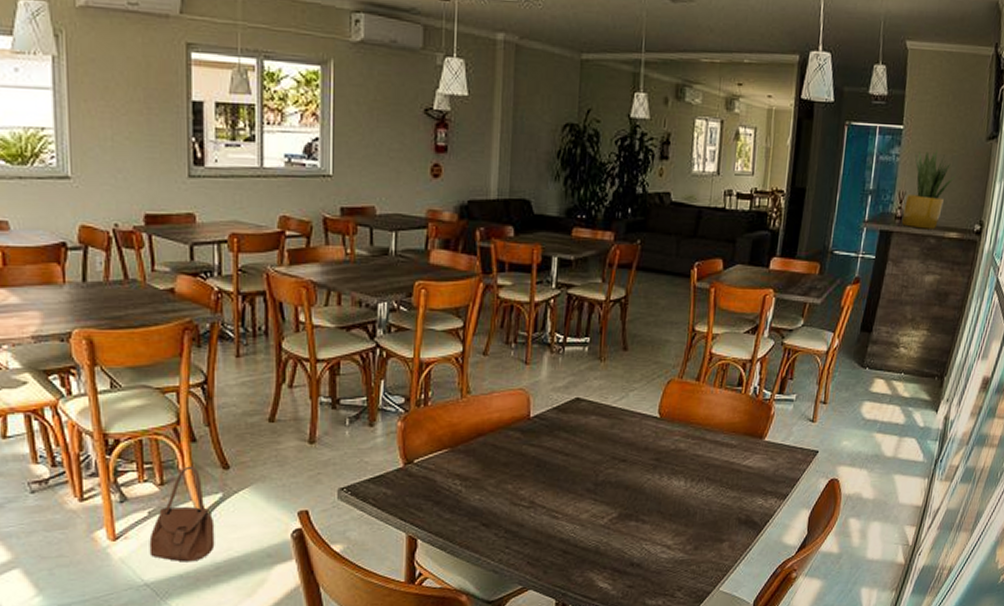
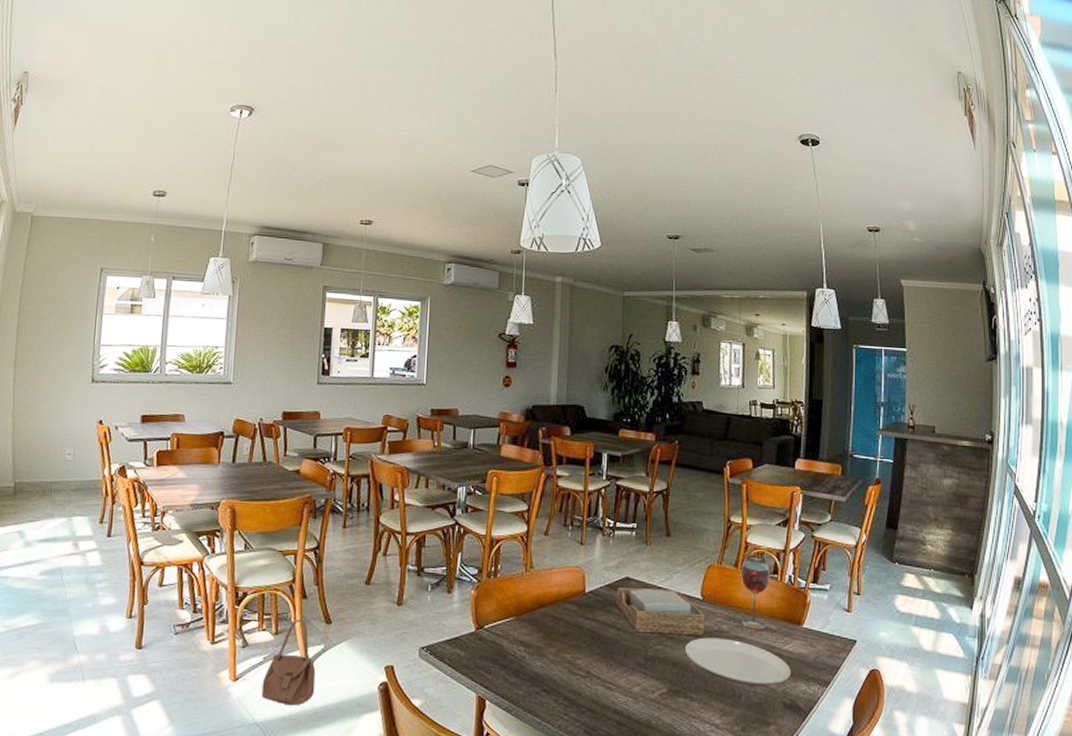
napkin holder: none [565,409,662,457] -> present [616,588,705,636]
plate: none [639,457,750,504] -> present [685,637,792,686]
wineglass: none [700,367,735,446] -> present [741,555,771,630]
planter: present [901,149,956,229] -> none [914,369,961,438]

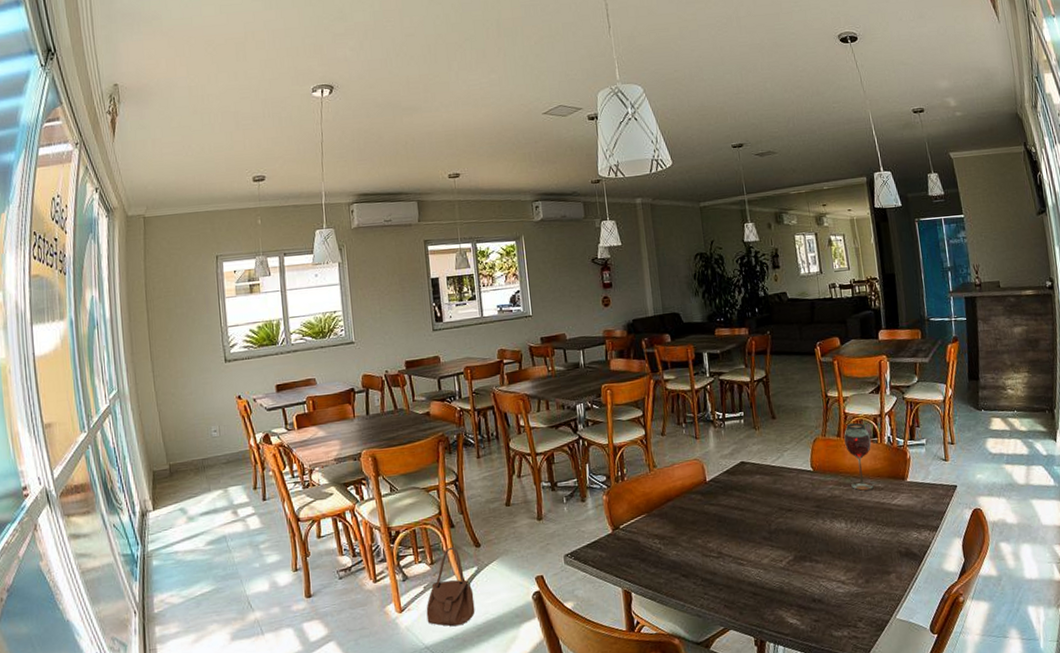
napkin holder: present [616,588,705,636] -> none [734,466,820,510]
plate: present [685,637,792,686] -> none [804,502,903,542]

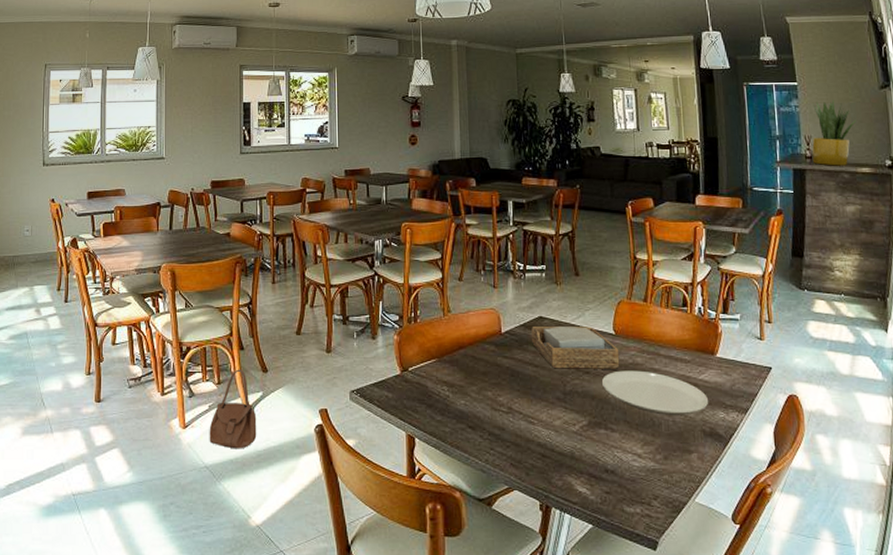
napkin holder: none [734,466,820,510] -> present [532,327,620,369]
plate: none [804,502,903,542] -> present [602,370,709,415]
wineglass: present [844,423,874,491] -> none [651,289,681,361]
planter: none [979,228,1019,292] -> present [811,99,857,166]

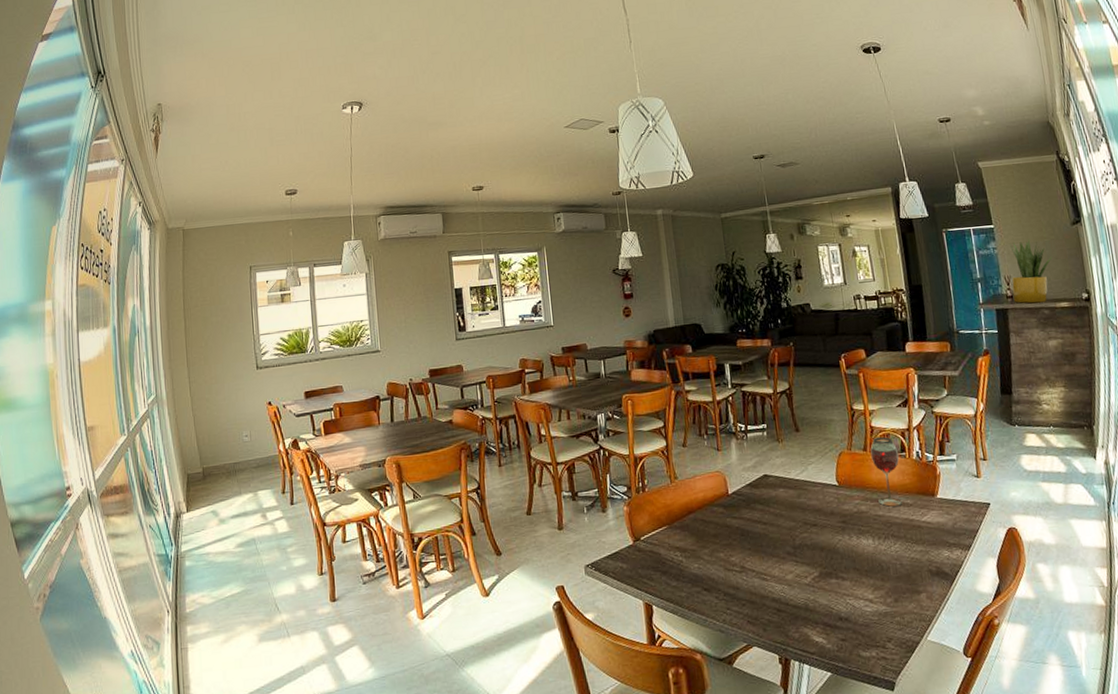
handbag: present [209,369,257,449] -> none [447,554,496,635]
napkin holder: present [532,327,620,369] -> none [757,480,846,525]
plate: present [602,370,709,415] -> none [829,518,933,559]
wineglass: none [651,289,681,361] -> present [870,437,902,507]

